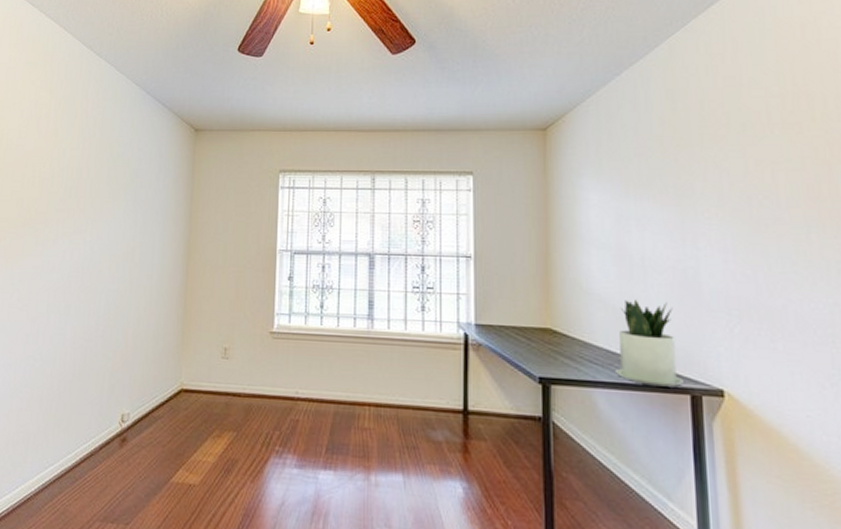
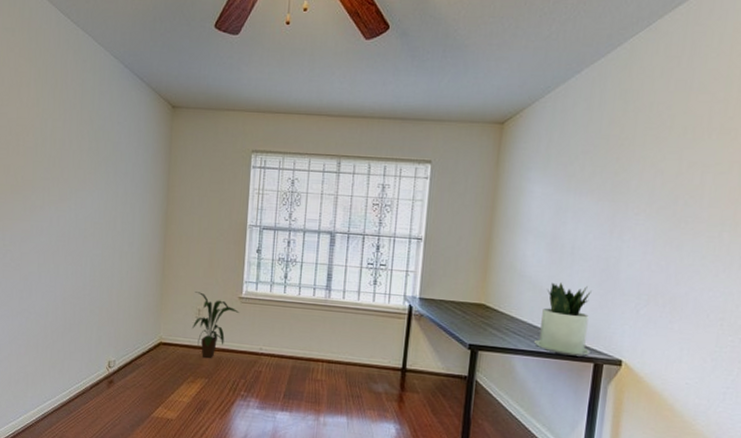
house plant: none [217,327,271,406] -> present [191,291,240,358]

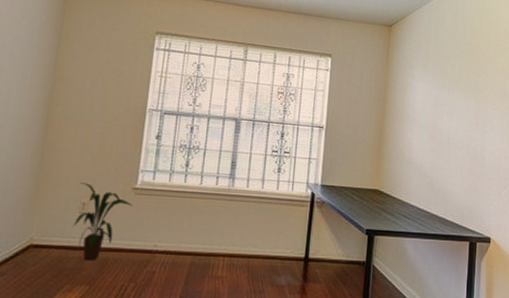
planter: present [533,282,592,357] -> none [421,168,466,236]

